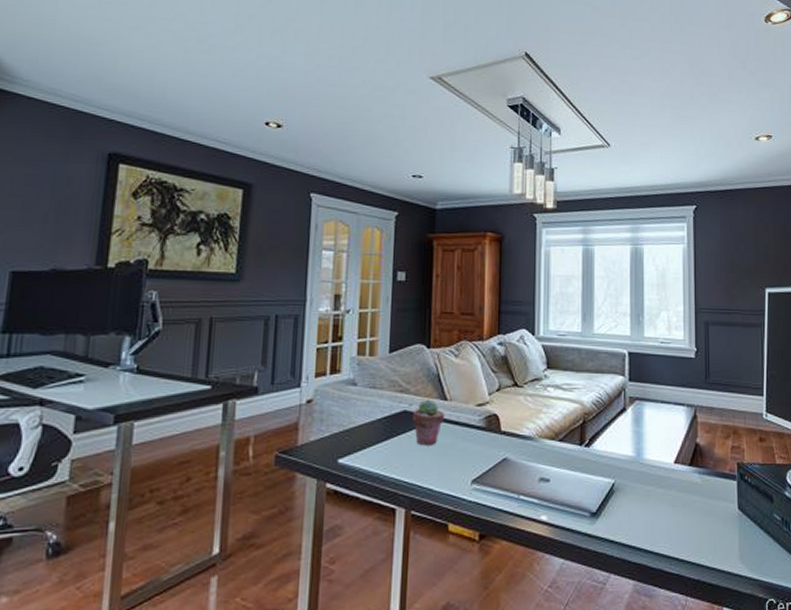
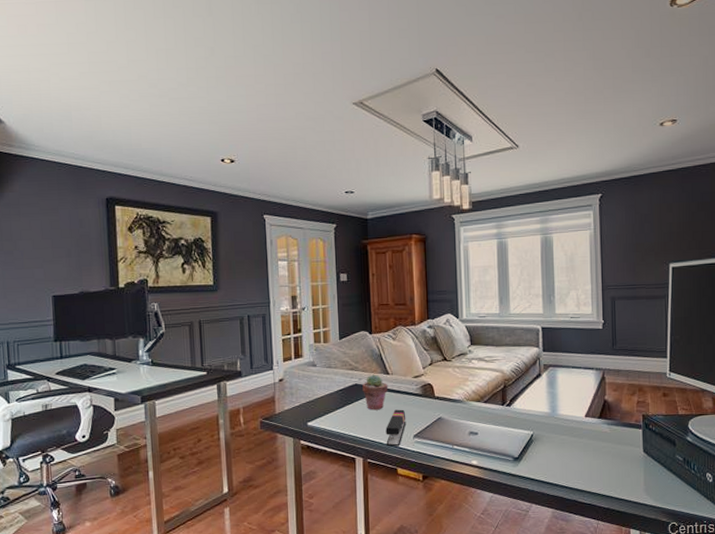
stapler: none [436,446,464,495] -> present [385,409,407,447]

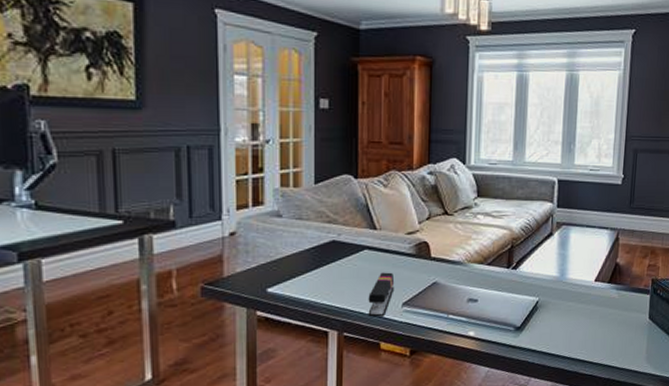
potted succulent: present [362,374,389,410] -> none [342,229,375,274]

